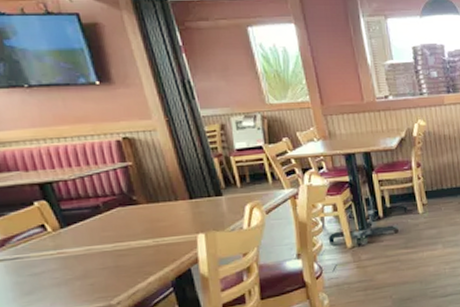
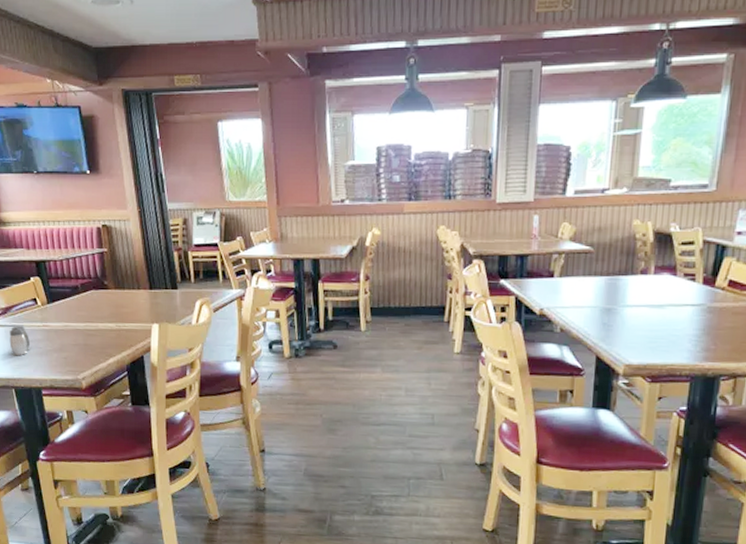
salt and pepper shaker: none [11,257,42,292] -> present [9,326,29,356]

